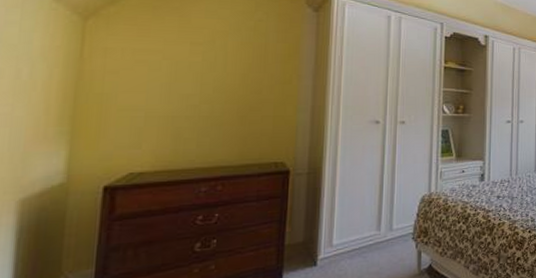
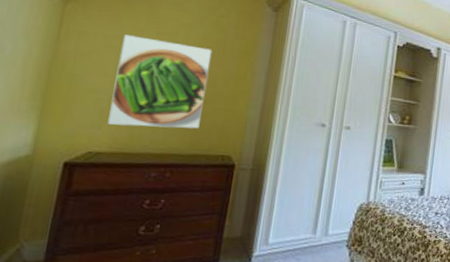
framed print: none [148,48,254,142] -> present [108,34,213,129]

